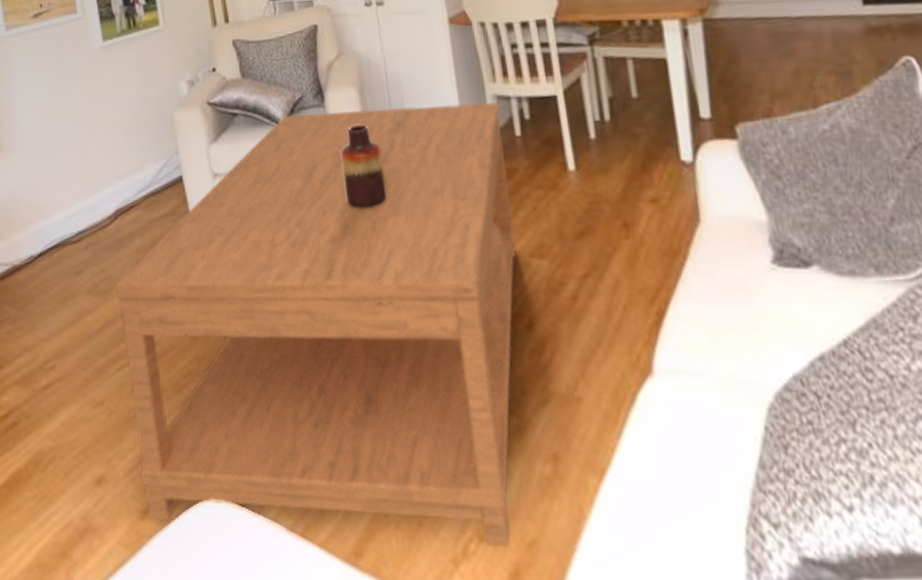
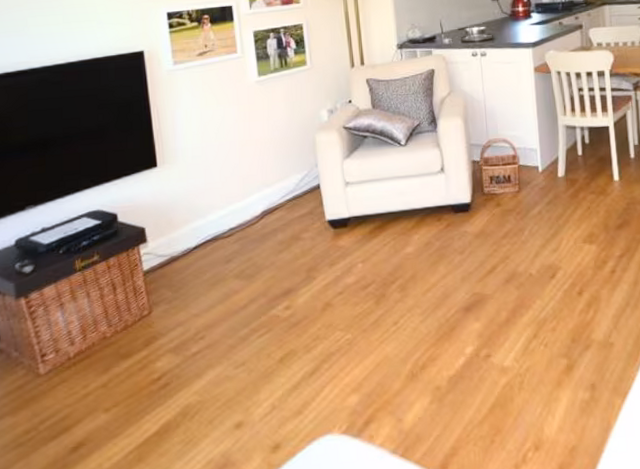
coffee table: present [116,102,517,547] -> none [260,131,574,454]
vase: present [340,124,387,210] -> none [447,145,481,210]

